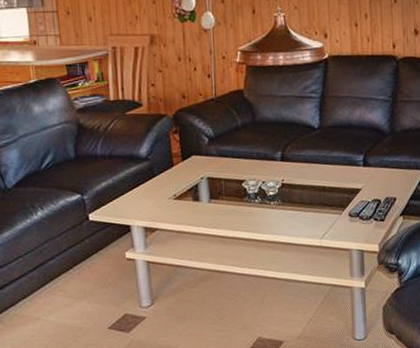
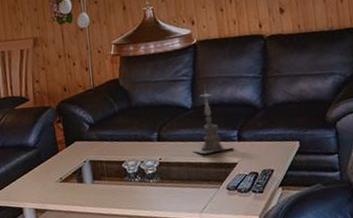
candle holder: none [316,105,359,178] -> present [192,86,234,154]

